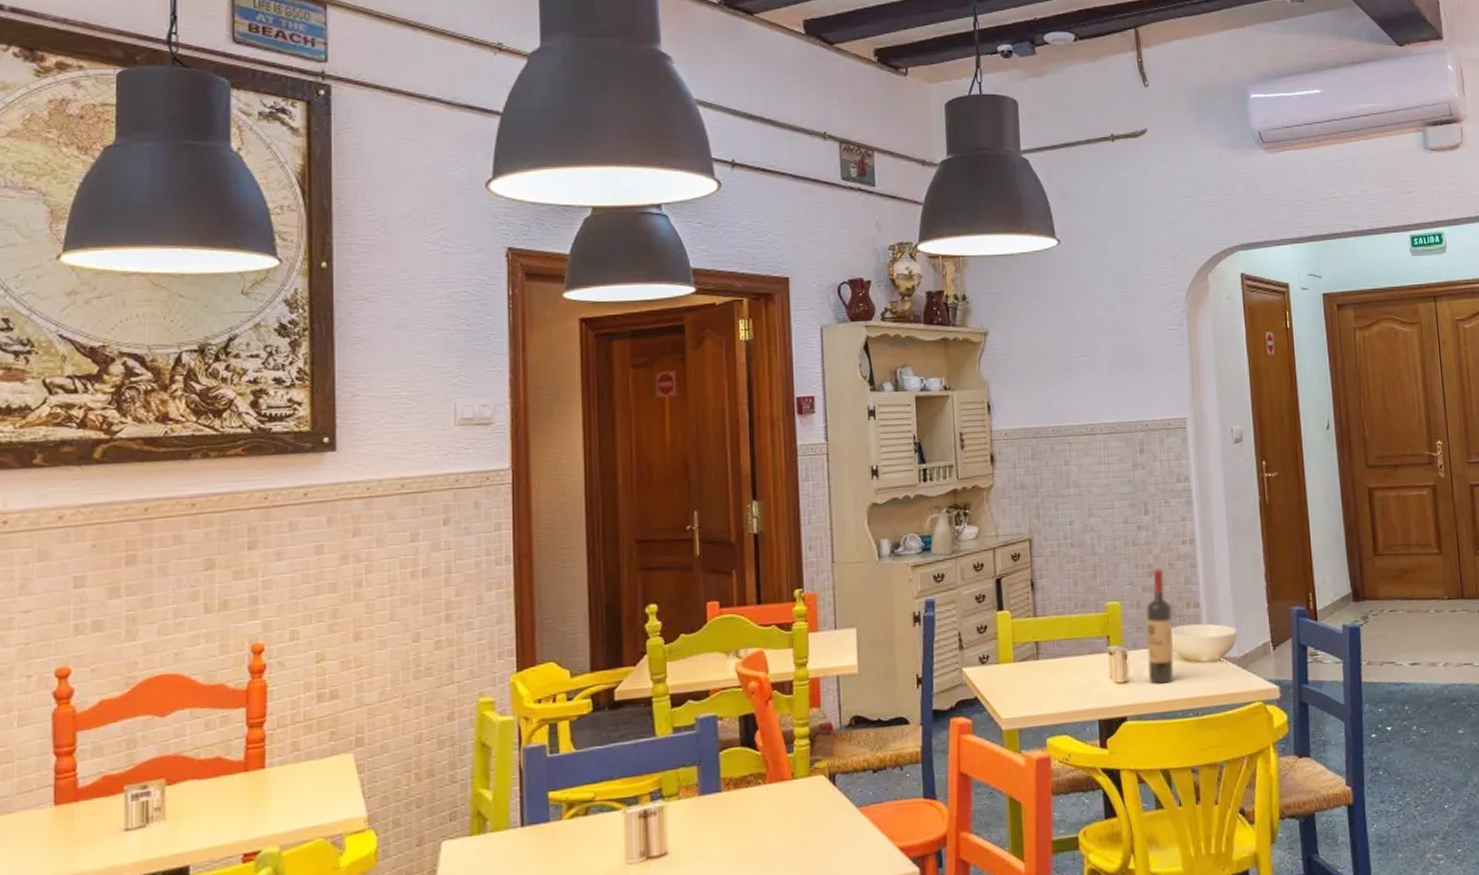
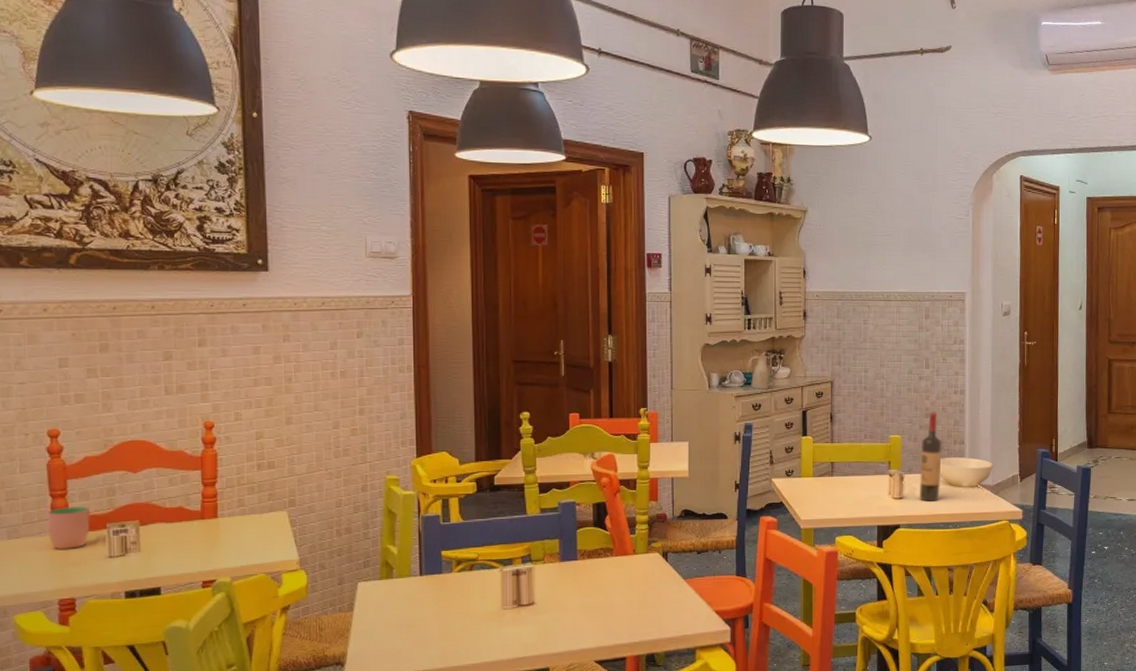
cup: none [48,765,104,825] -> present [47,506,90,549]

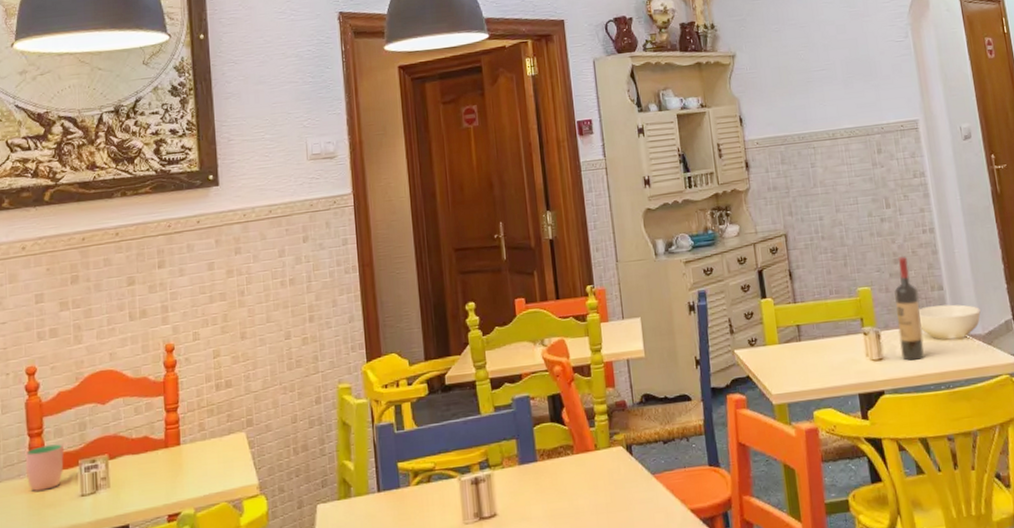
ceramic pitcher: present [749,355,769,391] -> none [694,213,719,253]

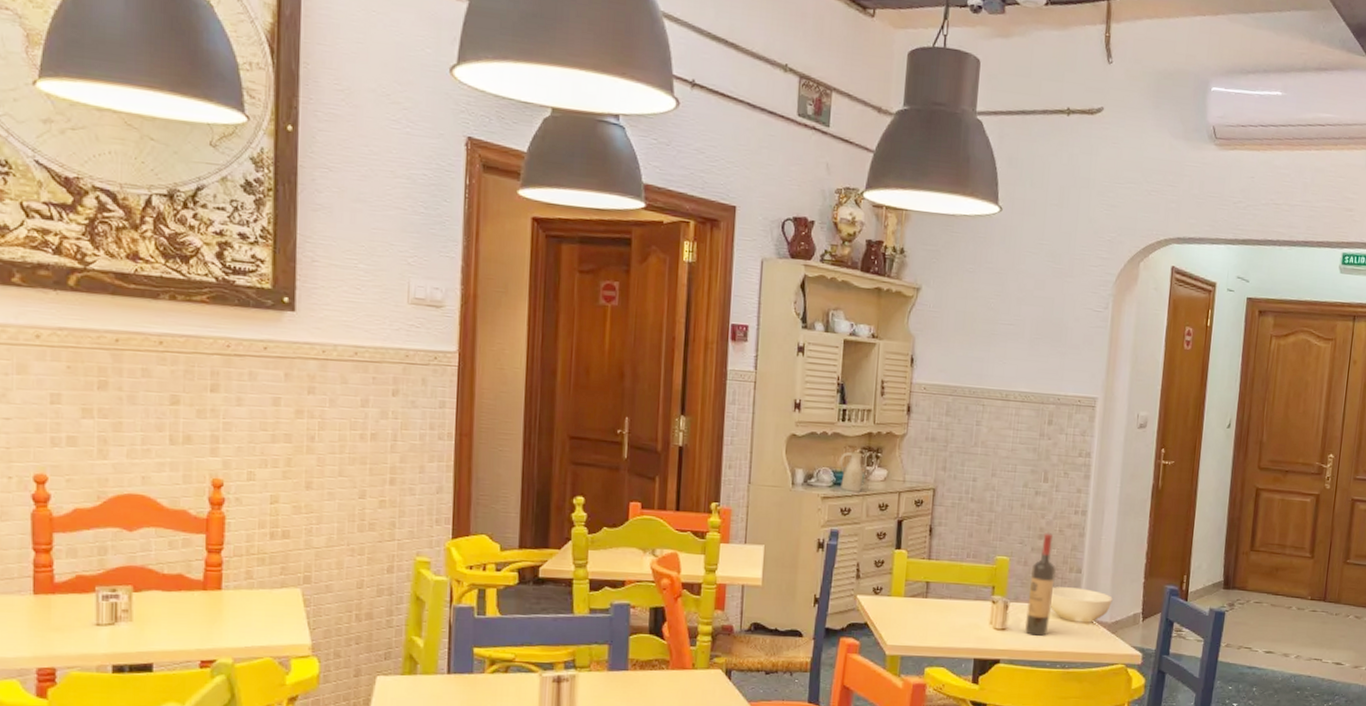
cup: present [25,444,64,491] -> none [28,564,77,612]
ceramic pitcher: none [694,213,719,253] -> present [840,451,863,493]

